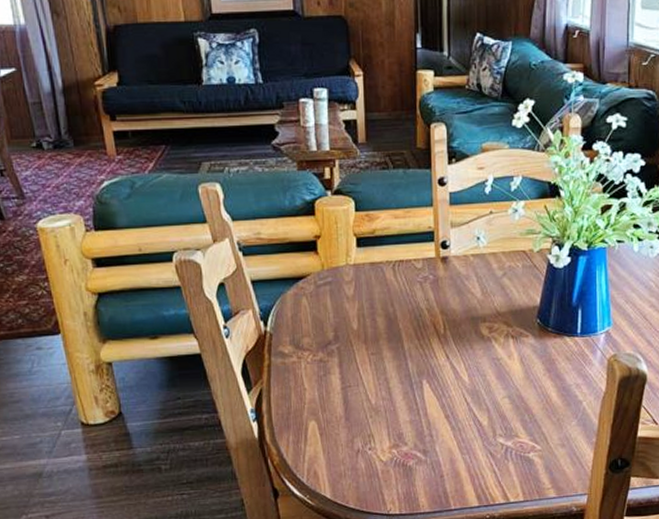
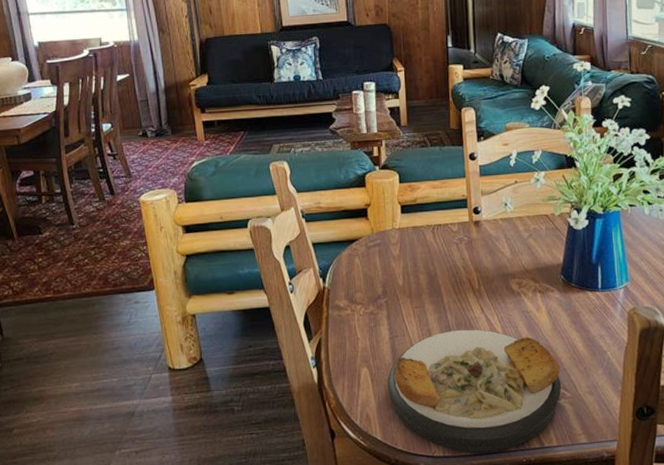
plate: none [338,378,532,509] -> present [387,329,562,452]

